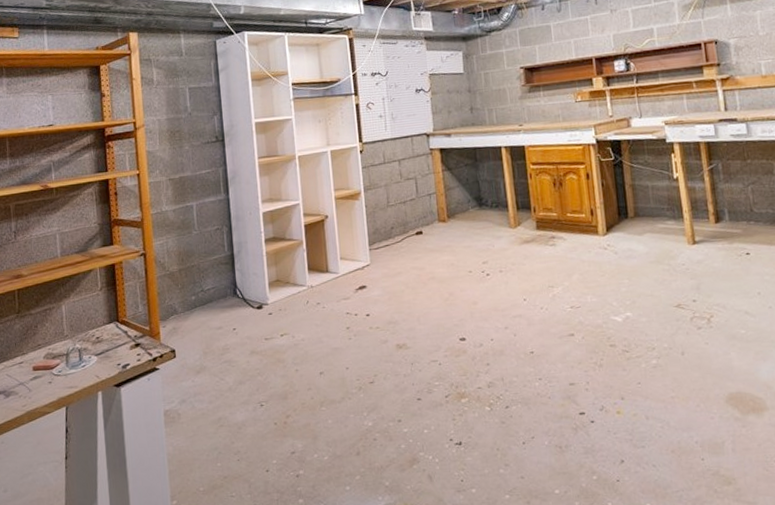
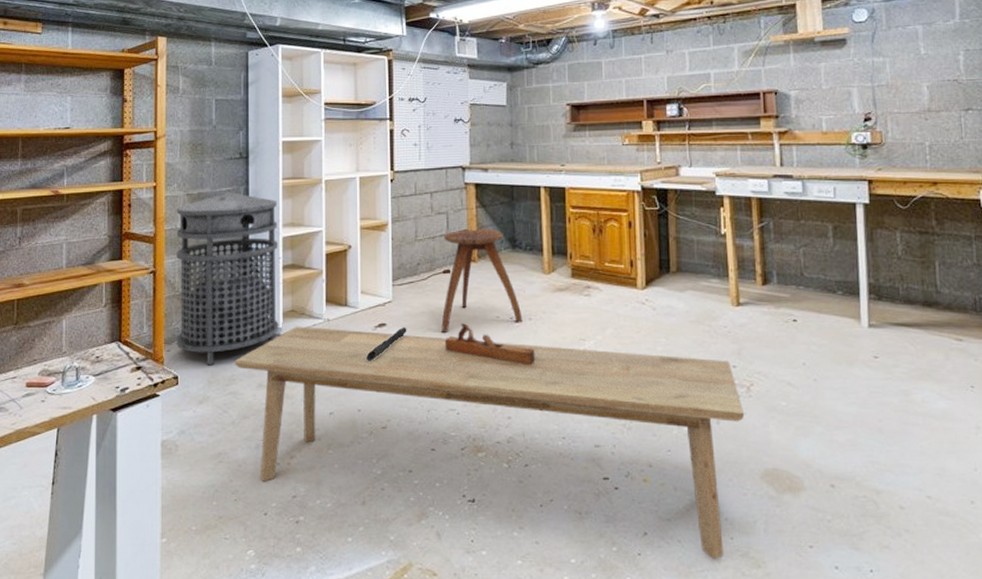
trash can: none [160,173,266,338] -> present [176,192,279,366]
bench: none [227,294,707,481] -> present [235,326,745,560]
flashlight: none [350,288,387,322] -> present [366,327,407,361]
stool: none [414,190,494,290] -> present [441,229,523,333]
hand plane: none [422,280,509,314] -> present [444,323,536,364]

